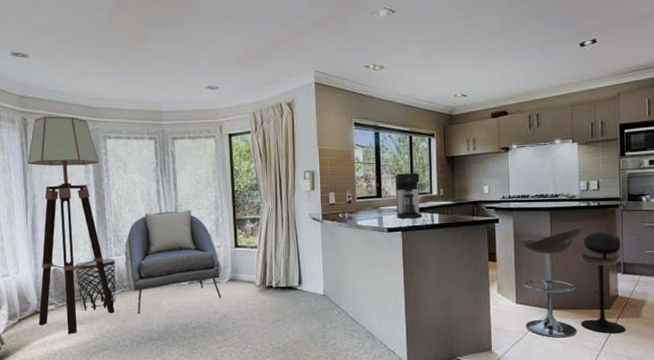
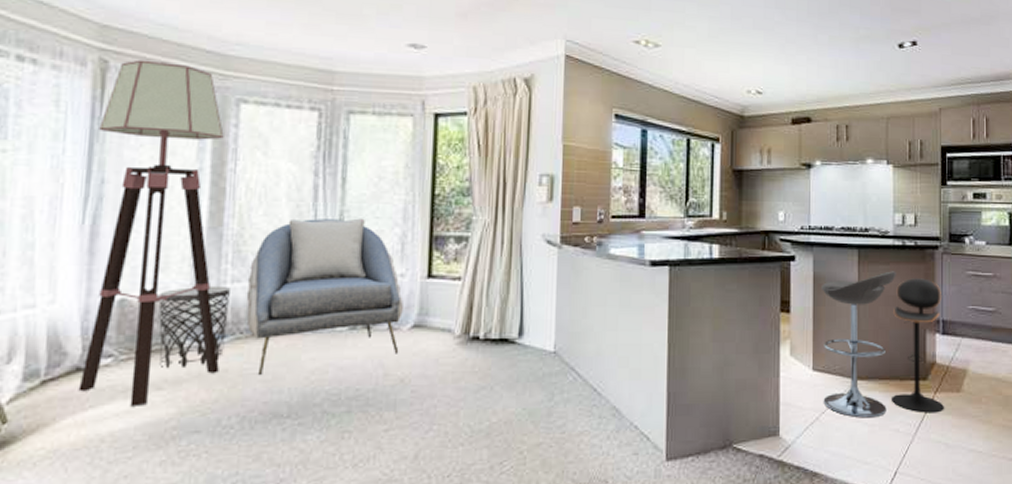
coffee maker: present [395,173,422,219] -> none [664,187,697,250]

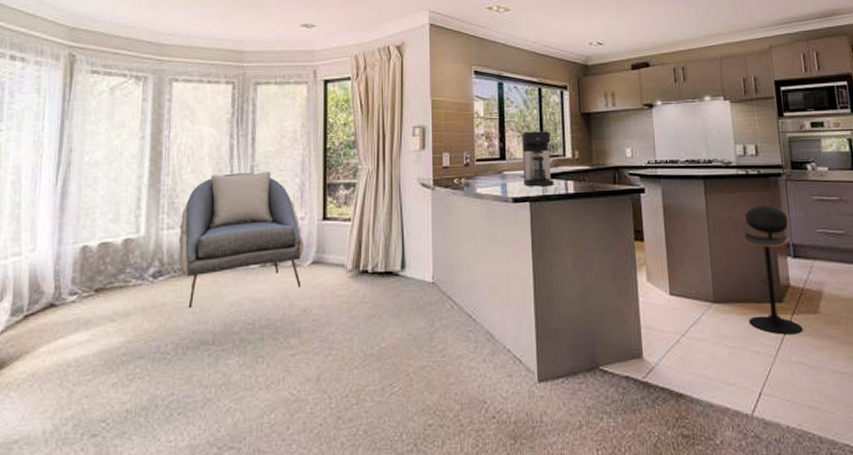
floor lamp: present [78,59,224,406] -> none [51,52,161,336]
side table: present [159,285,230,369] -> none [112,232,166,304]
coffee maker: none [664,187,697,250] -> present [522,131,554,187]
bar stool: present [822,271,896,418] -> none [672,199,745,340]

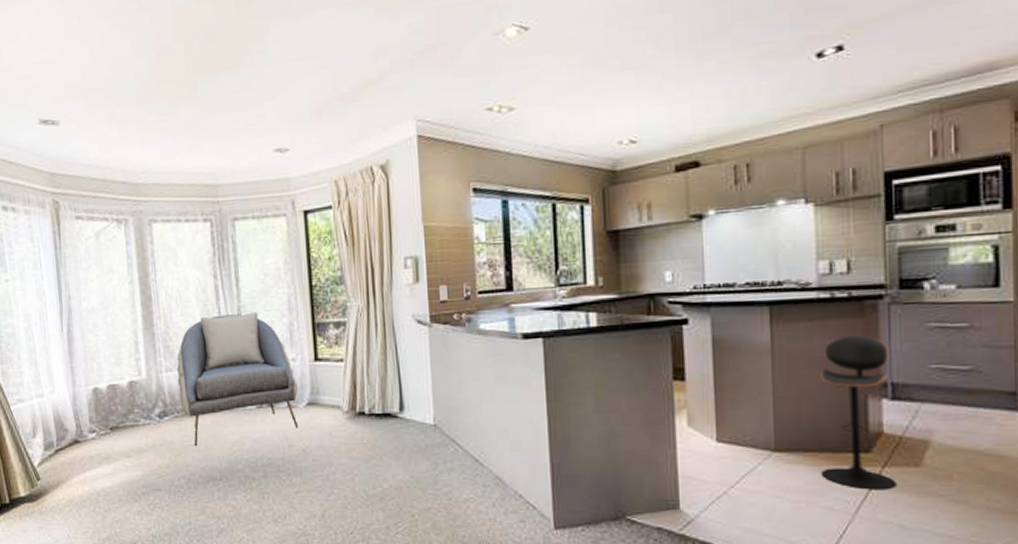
coffee maker: present [522,131,554,187] -> none [532,255,572,321]

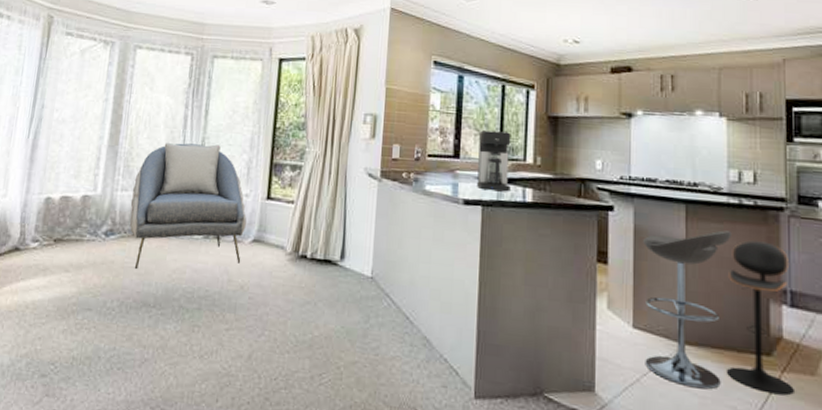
coffee maker: none [532,255,572,321] -> present [477,130,511,192]
bar stool: none [723,328,823,494] -> present [643,230,732,390]

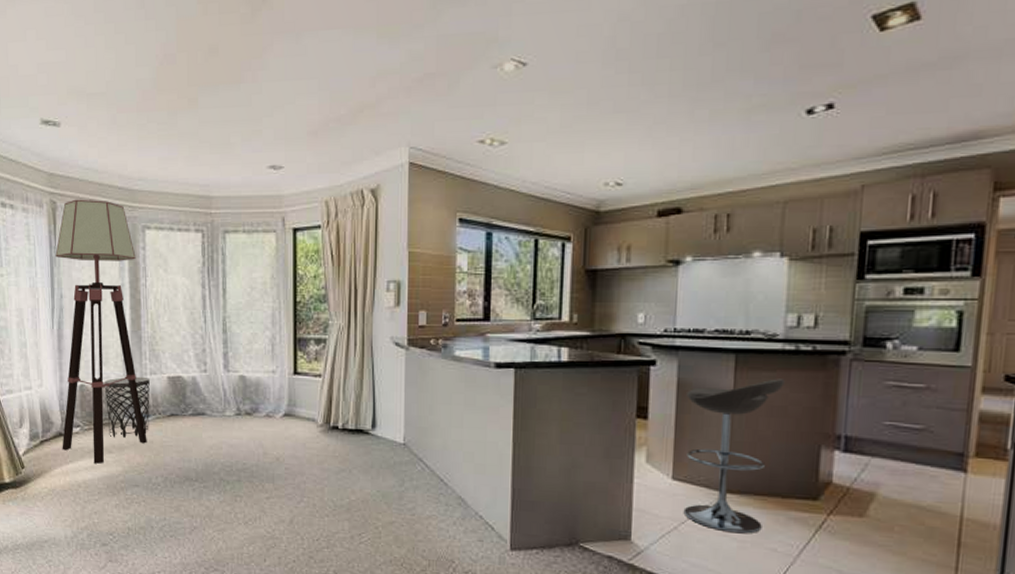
floor lamp: none [15,15,124,283] -> present [55,199,147,464]
side table: none [68,191,120,257] -> present [104,376,150,439]
armchair: present [129,142,247,270] -> none [161,323,275,448]
coffee maker: present [477,130,511,192] -> none [509,290,545,353]
bar stool: present [727,240,794,396] -> none [769,387,846,537]

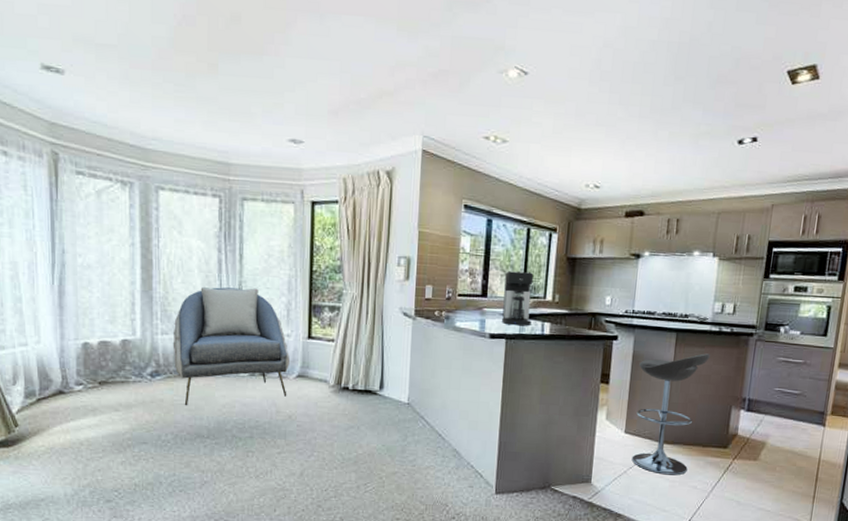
floor lamp: present [55,199,147,464] -> none [57,152,157,422]
side table: present [104,376,150,439] -> none [111,336,161,397]
armchair: none [161,323,275,448] -> present [172,286,290,406]
coffee maker: none [509,290,545,353] -> present [502,271,534,327]

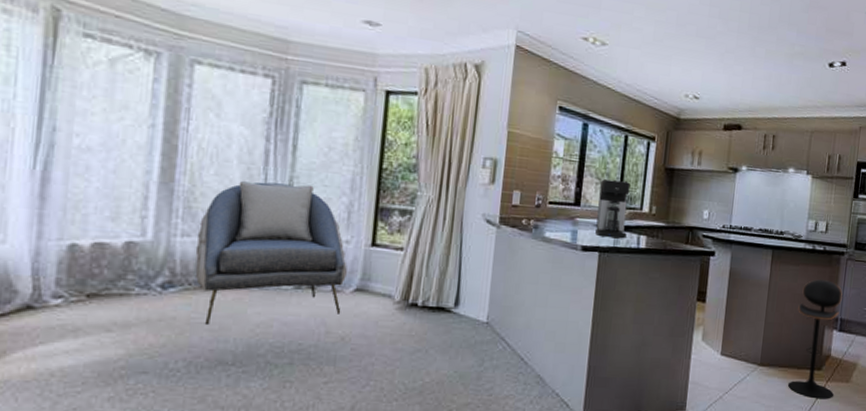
bar stool: present [631,353,710,476] -> none [727,271,804,400]
bar stool: none [693,361,751,476] -> present [788,279,843,399]

